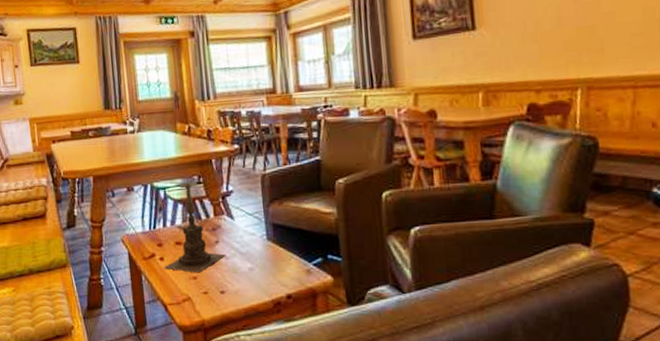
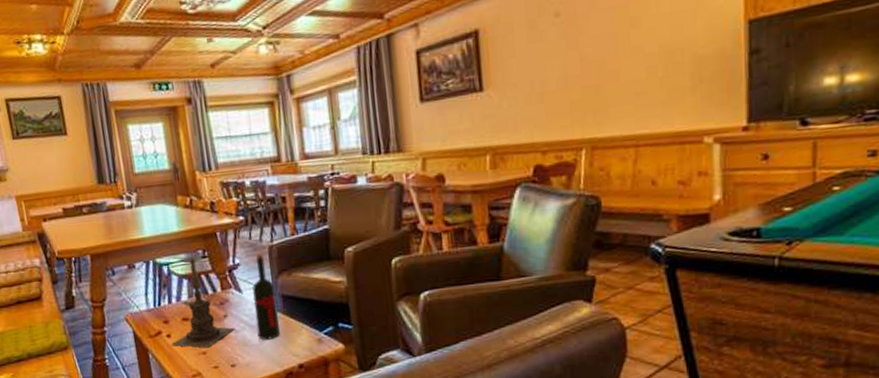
wine bottle: none [244,181,269,268] -> present [252,253,280,340]

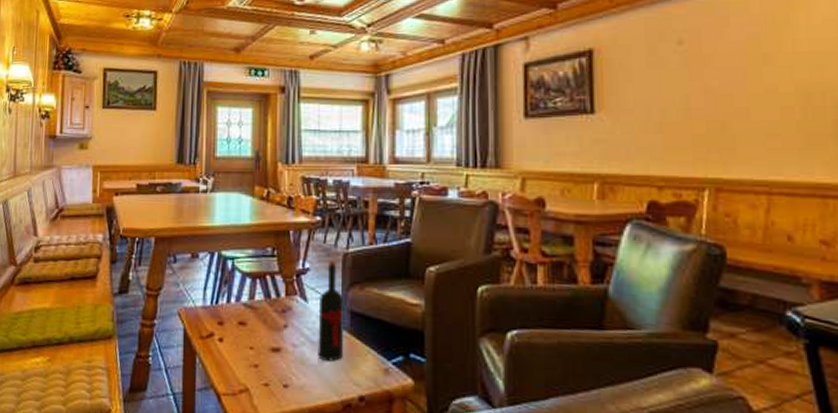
candle holder: present [171,245,236,348] -> none [222,240,295,361]

